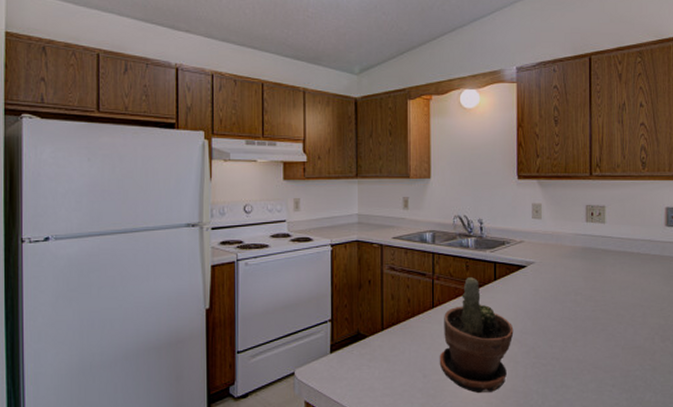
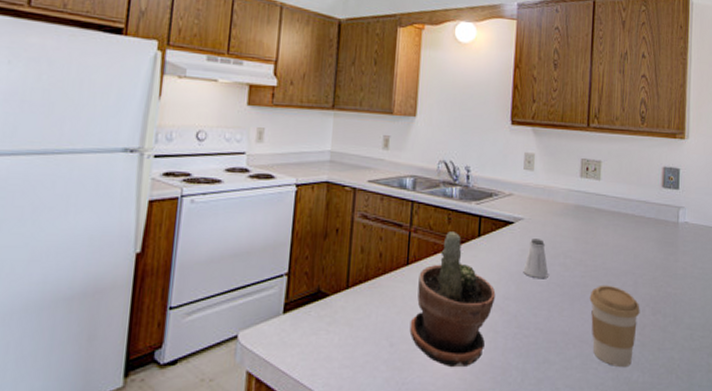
saltshaker: none [537,279,561,315] -> present [523,239,549,279]
coffee cup: none [601,317,650,390] -> present [589,285,640,368]

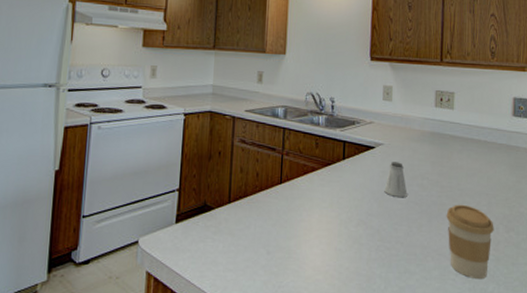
potted plant: present [409,231,496,368] -> none [284,155,360,275]

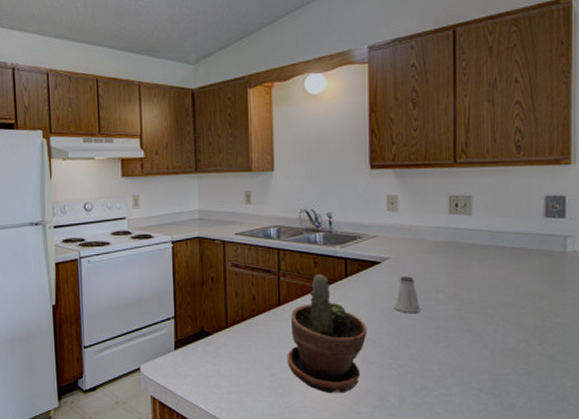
potted plant: none [284,155,360,275] -> present [287,274,367,394]
coffee cup: present [446,204,494,280] -> none [466,317,524,395]

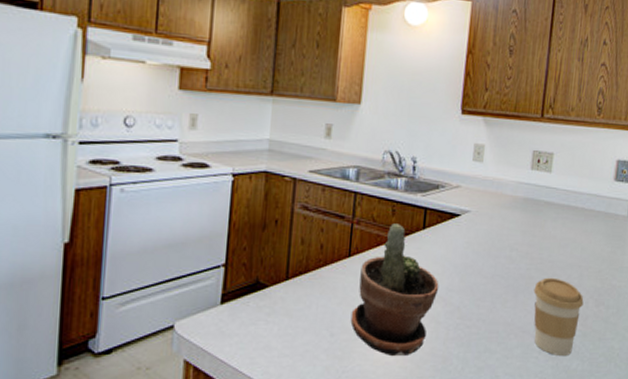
saltshaker: present [394,276,420,314] -> none [468,231,494,272]
coffee cup: none [466,317,524,395] -> present [533,277,584,357]

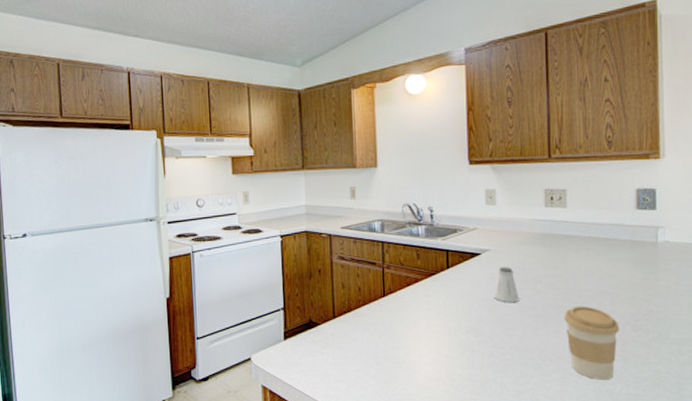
potted plant: present [350,223,439,357] -> none [392,266,469,382]
saltshaker: none [468,231,494,272] -> present [494,267,520,303]

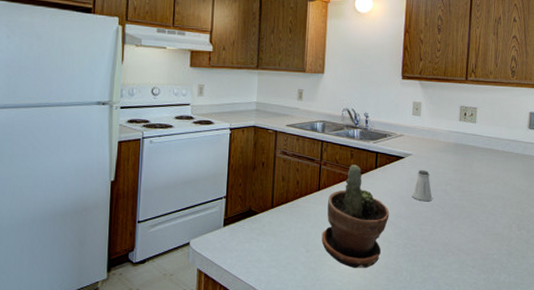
potted plant: none [392,266,469,382] -> present [321,164,390,269]
coffee cup: present [564,305,620,381] -> none [466,206,508,271]

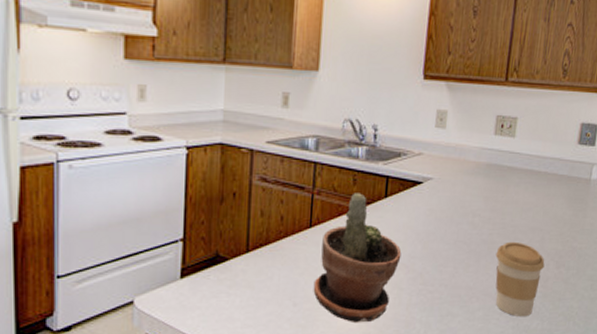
saltshaker: present [412,170,433,202] -> none [430,198,456,238]
coffee cup: none [466,206,508,271] -> present [495,241,545,317]

